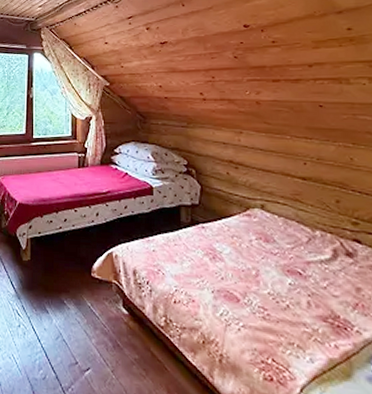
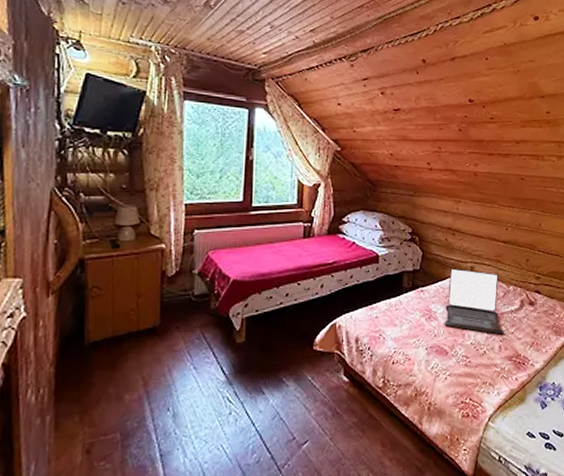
laptop: none [232,205,313,288] -> present [444,268,504,335]

